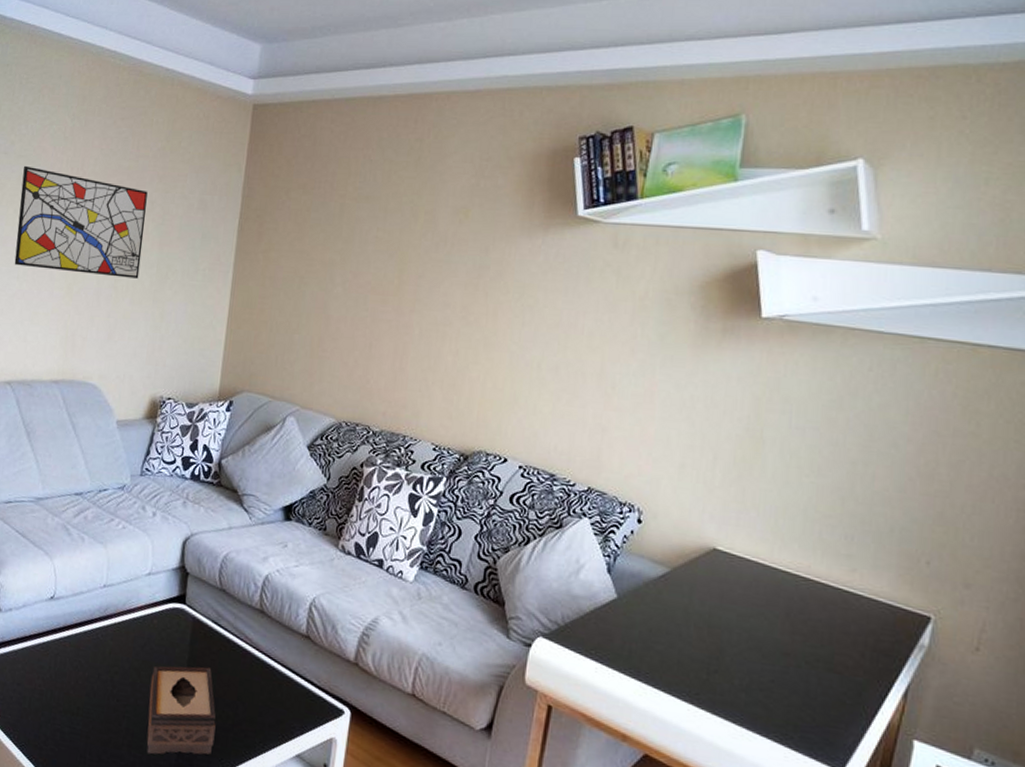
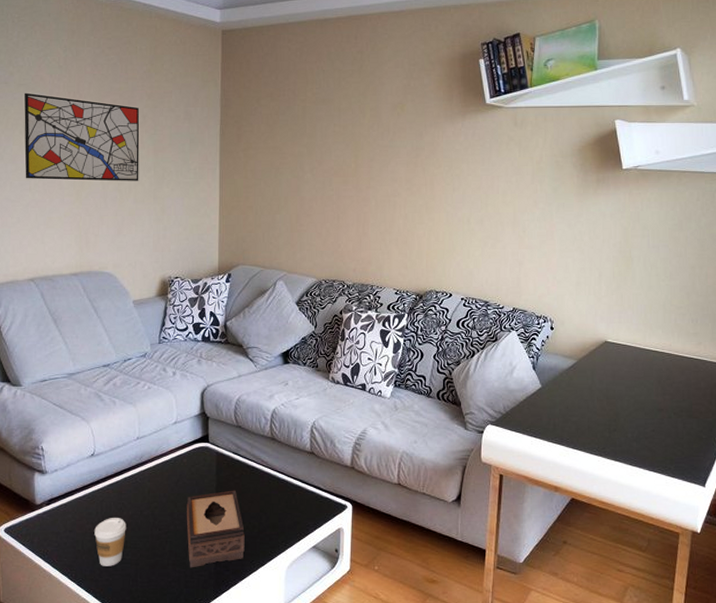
coffee cup: none [44,676,81,735] -> present [94,518,126,566]

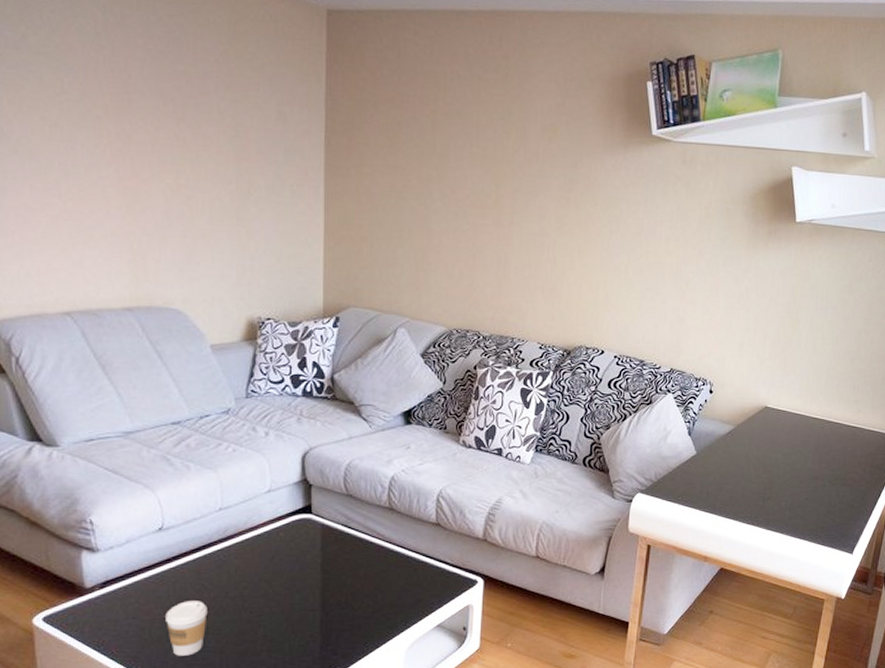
wall art: present [24,92,140,181] -> none [46,64,216,196]
tissue box: present [186,490,245,568] -> none [284,566,357,654]

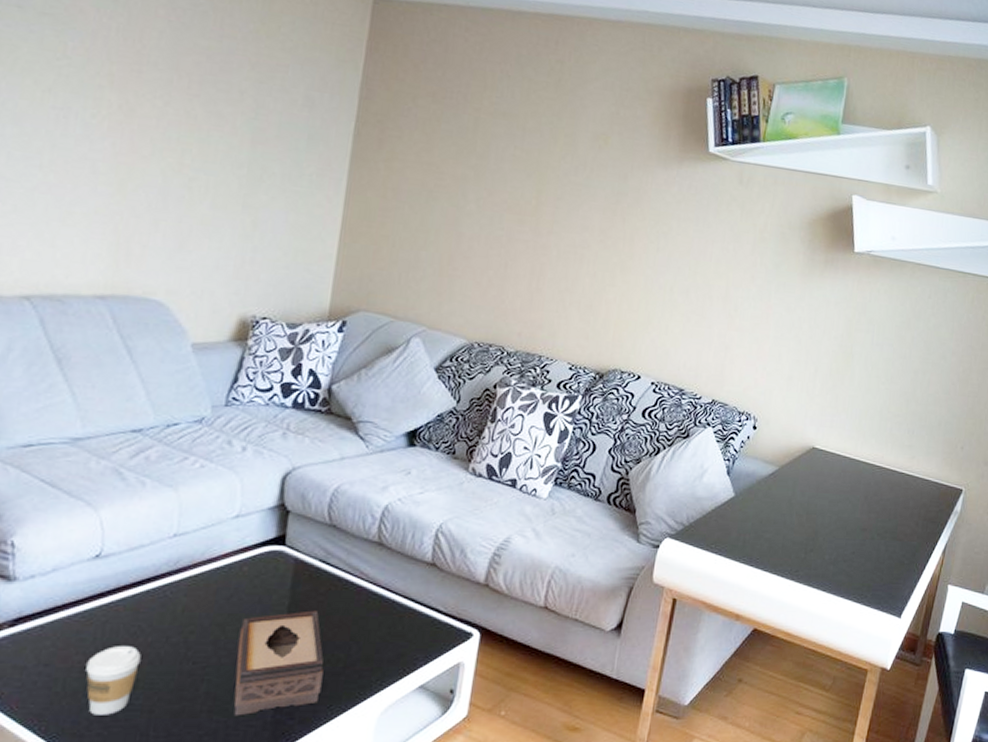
tissue box: none [284,566,357,654] -> present [233,610,324,716]

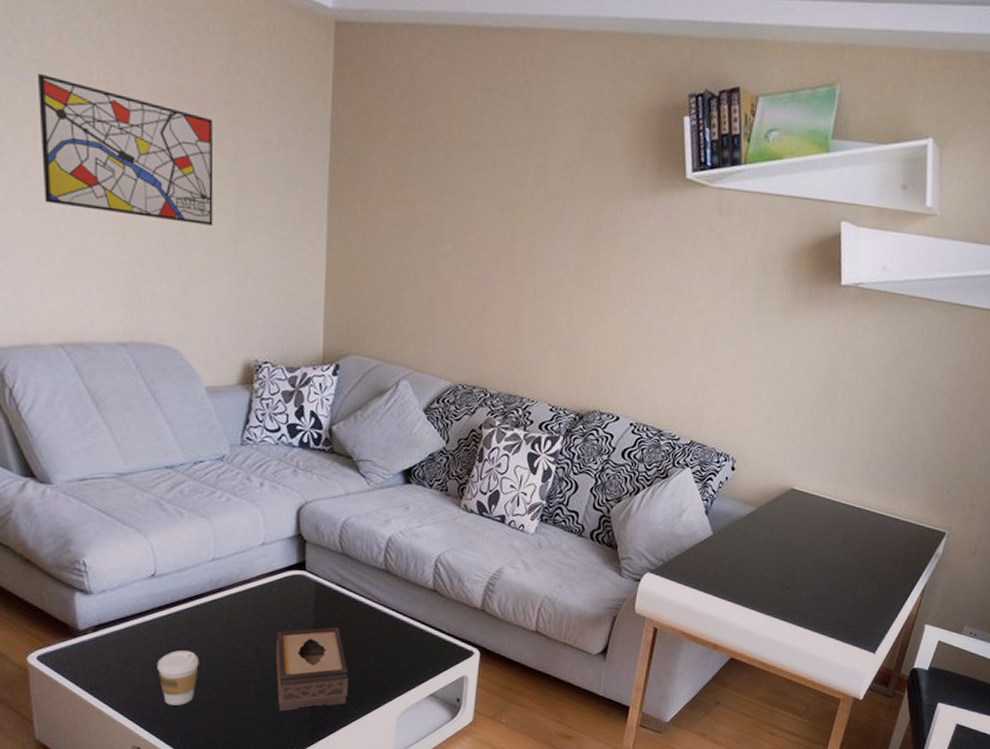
wall art: none [34,26,235,179] -> present [38,73,214,226]

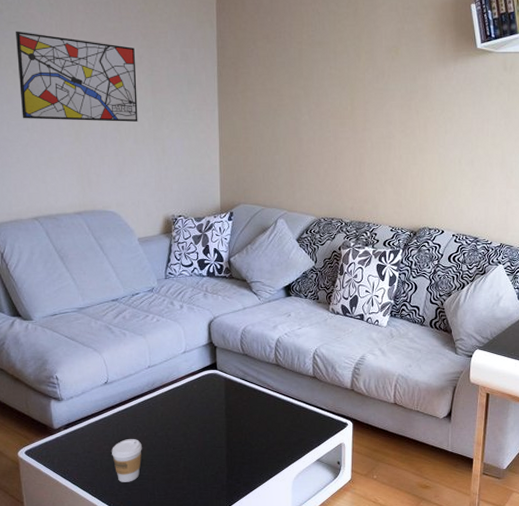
tissue box: present [275,627,348,712] -> none [198,412,254,482]

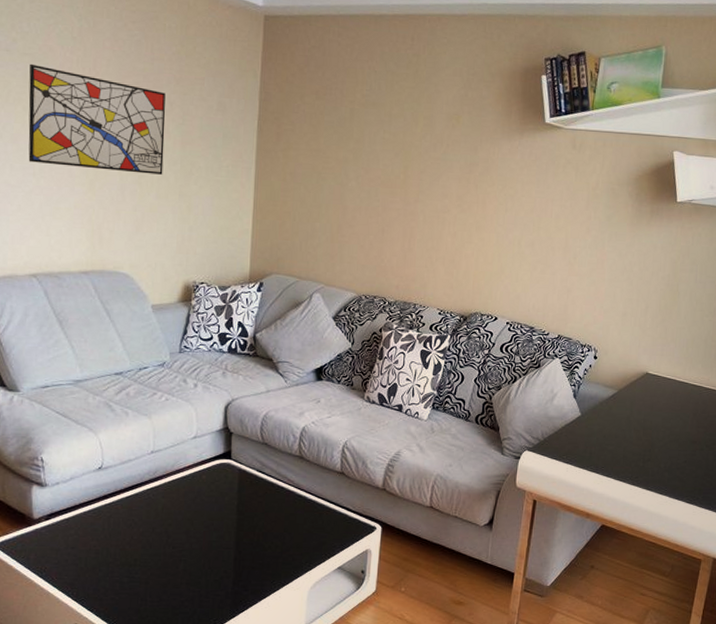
coffee cup: present [112,439,142,482] -> none [100,535,136,585]

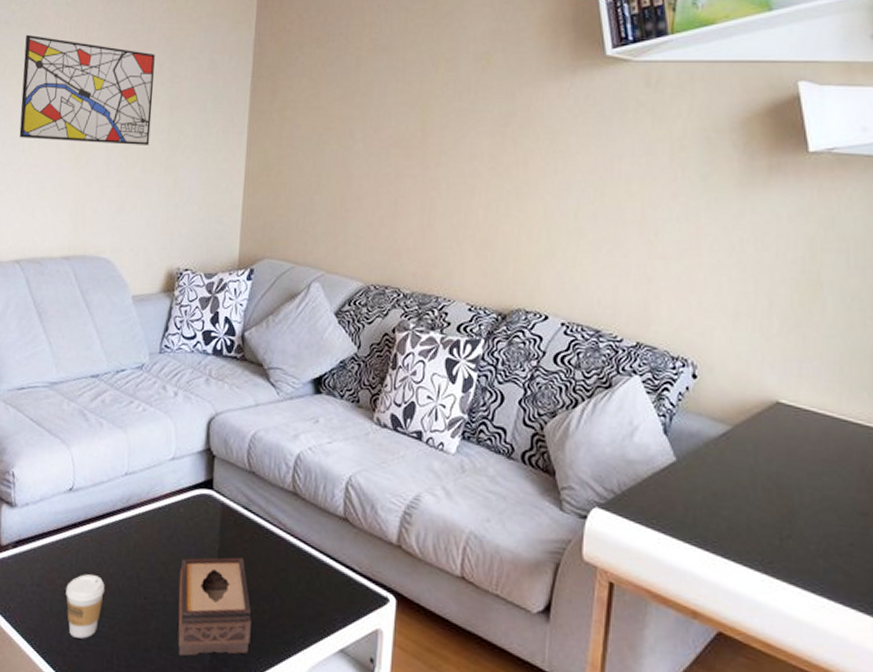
coffee cup: none [100,535,136,585] -> present [66,574,105,639]
tissue box: none [203,509,266,588] -> present [178,557,252,657]

